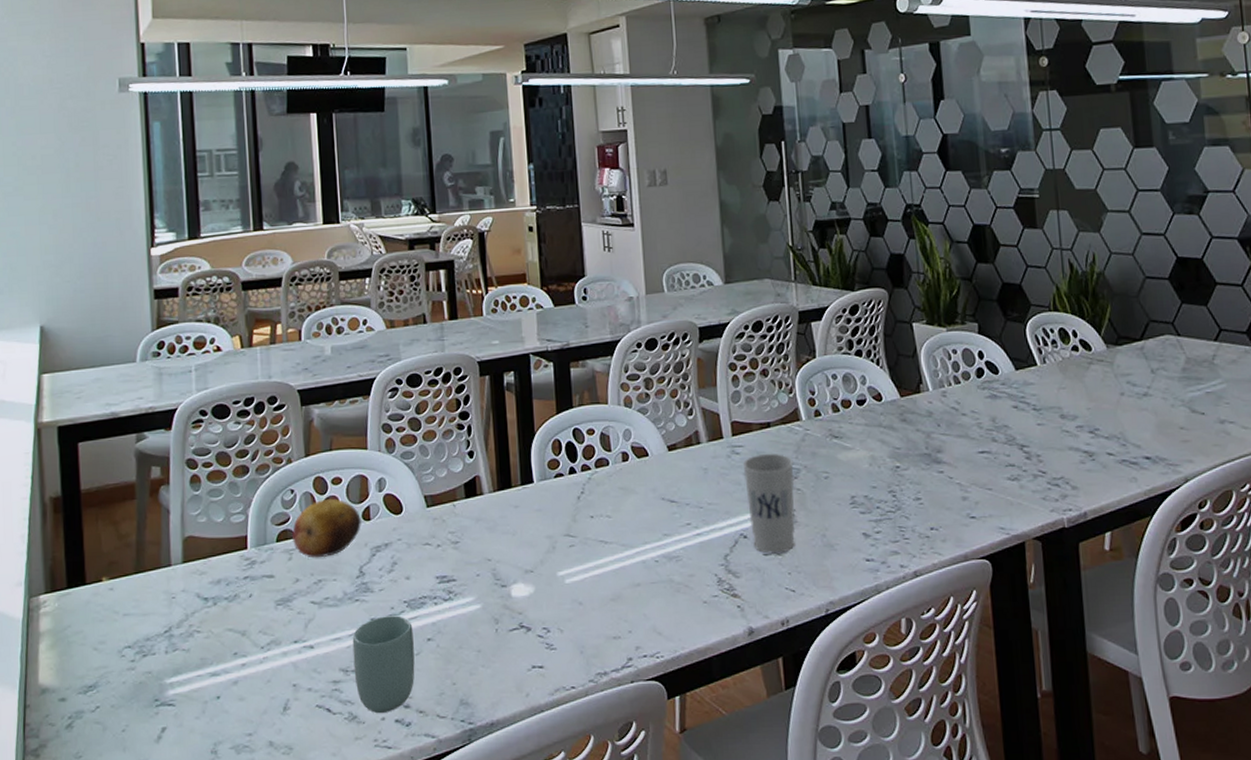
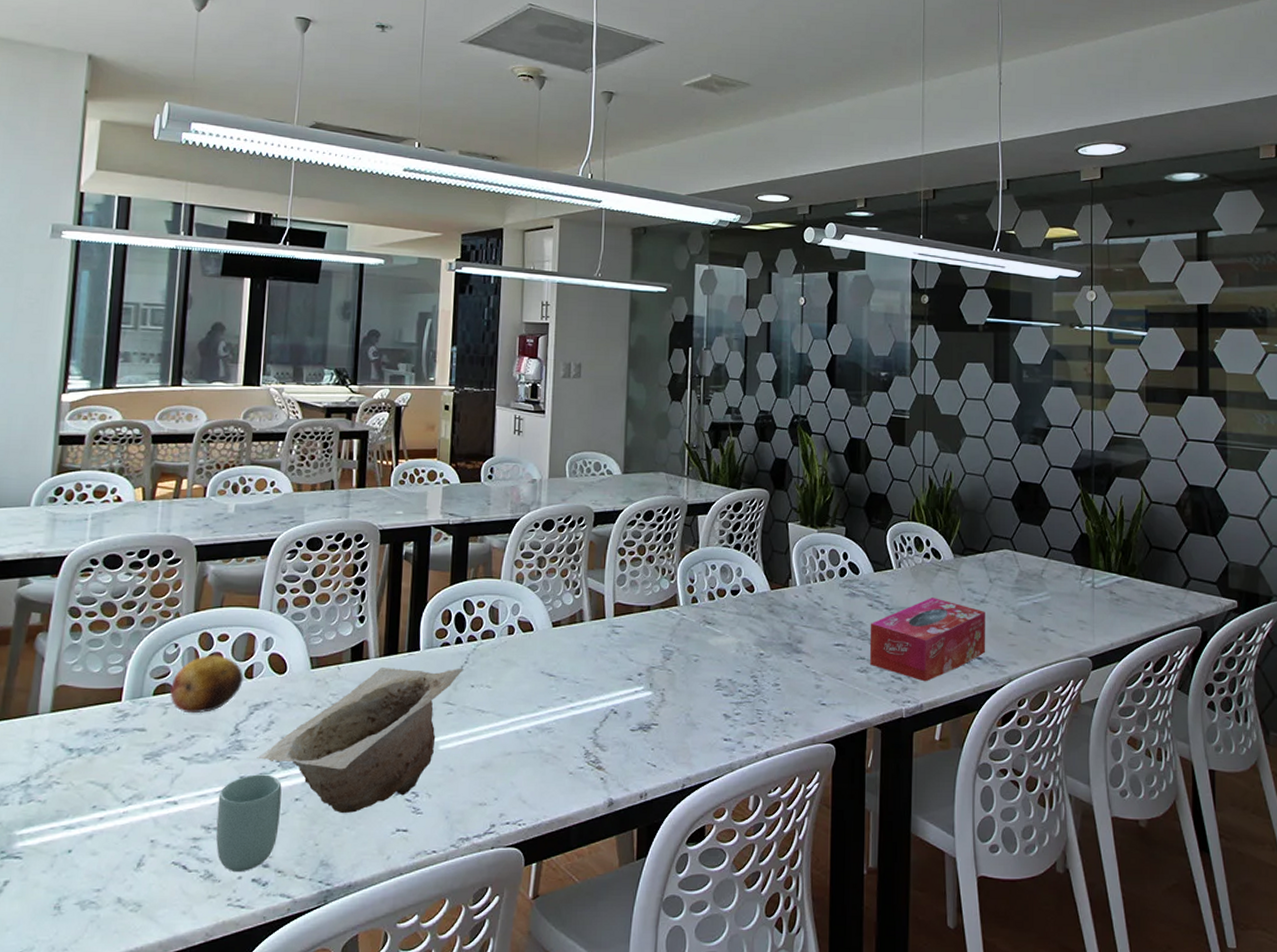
bowl: none [384,499,581,652] -> present [257,668,464,814]
cup: present [742,454,795,555] -> none [620,635,668,731]
tissue box: none [1017,394,1155,487] -> present [869,598,986,682]

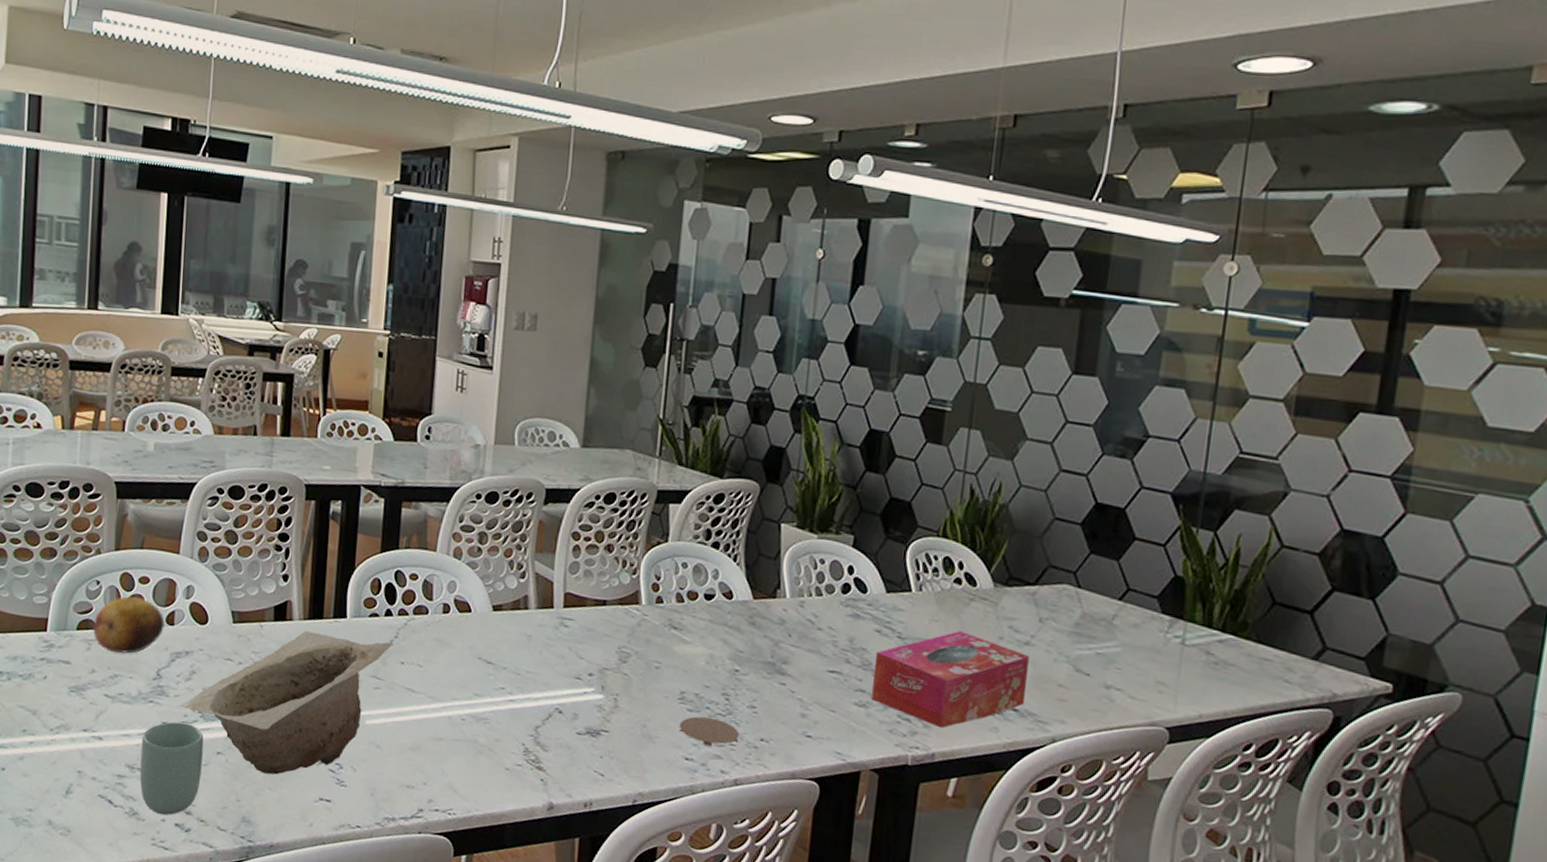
coaster: none [717,699,768,724] -> present [678,716,740,746]

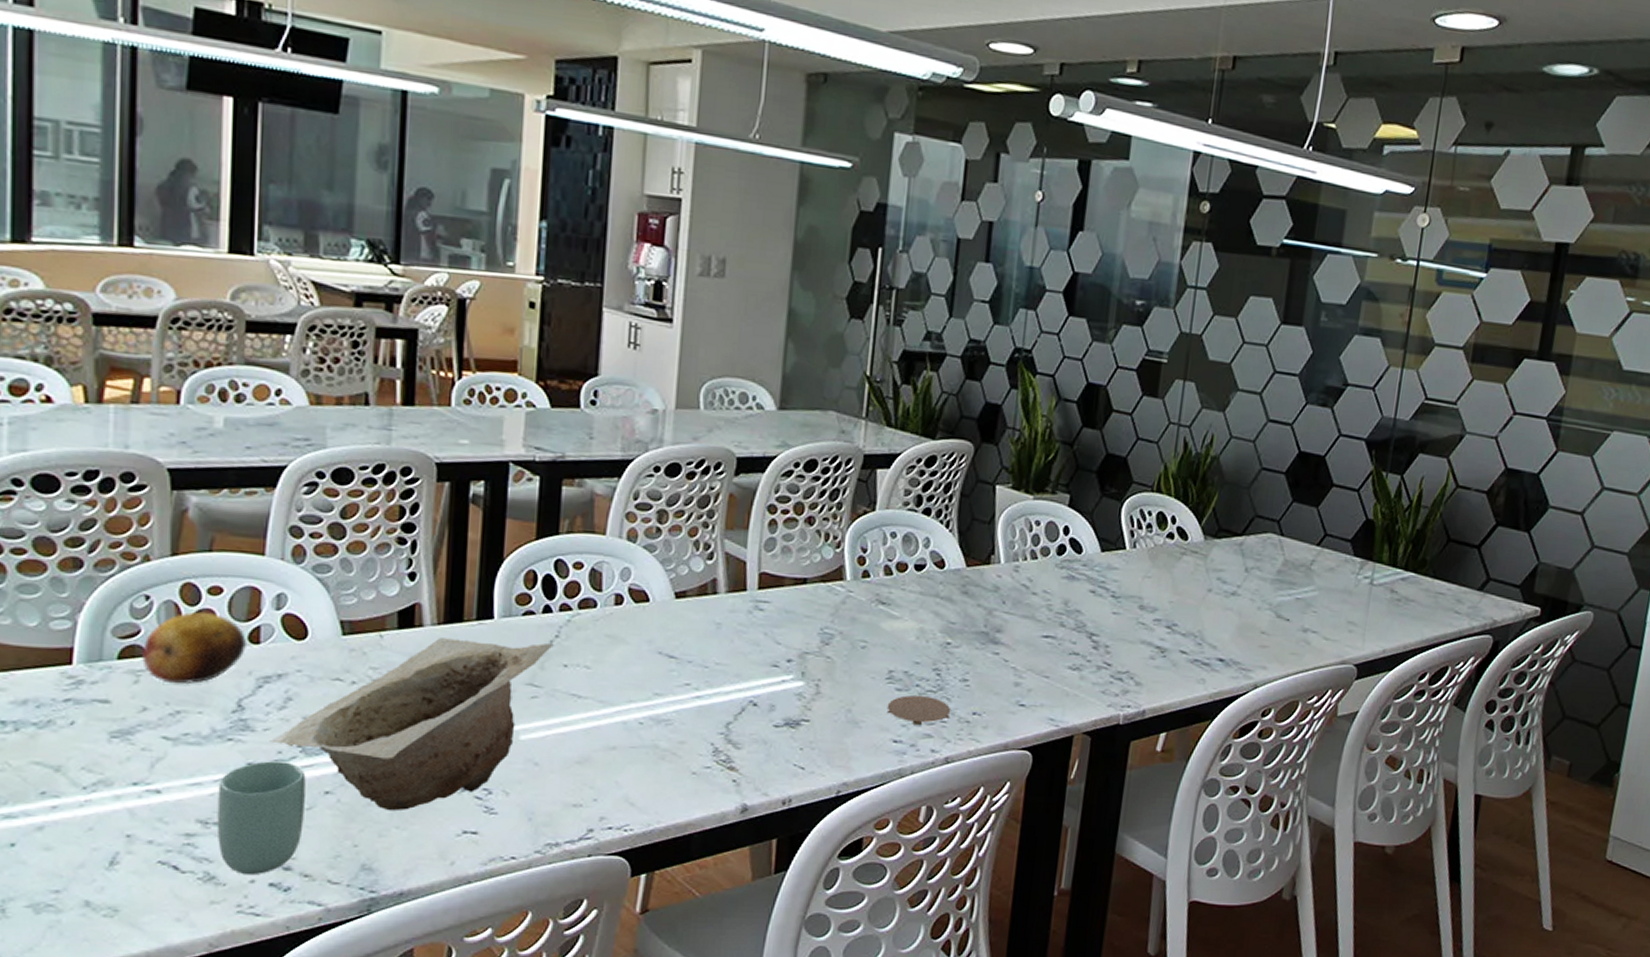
tissue box: present [872,631,1029,729] -> none [1085,586,1236,685]

